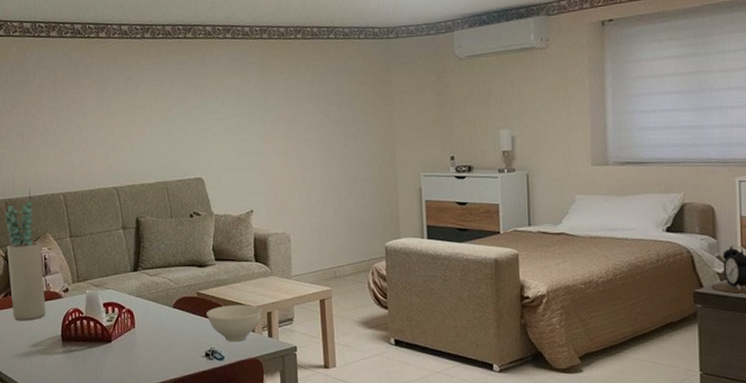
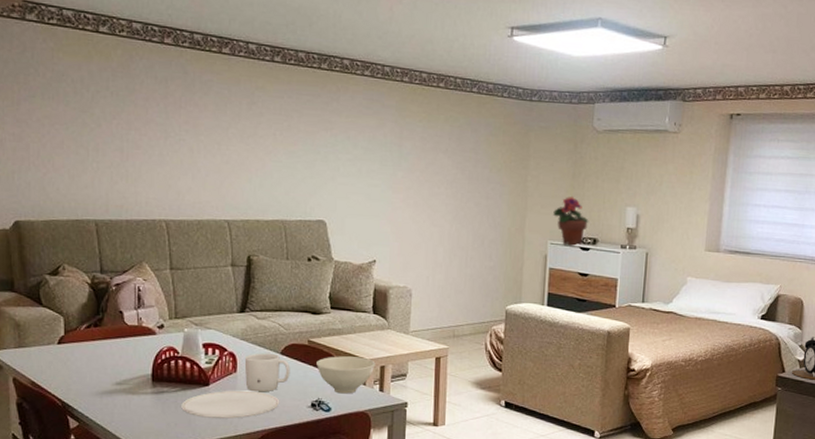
vase: present [5,190,46,321] -> none [93,212,136,357]
plate: none [89,344,177,373] -> present [181,390,280,419]
mug: none [141,307,184,346] -> present [244,353,291,392]
potted flower: none [423,127,461,177] -> present [553,197,589,247]

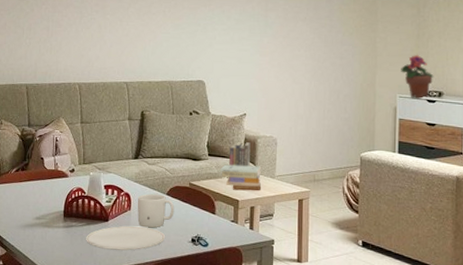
bowl: present [316,356,376,394] -> none [196,197,246,231]
books: none [345,319,393,348] -> present [220,164,261,191]
books: none [355,293,381,335] -> present [229,142,251,178]

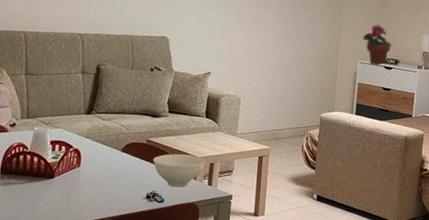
plate: present [86,225,166,251] -> none [26,182,118,208]
mug: present [137,194,175,228] -> none [87,150,130,185]
bowl: none [196,197,246,231] -> present [153,154,206,187]
books: present [220,164,261,191] -> none [180,121,223,148]
books: present [229,142,251,178] -> none [189,100,214,136]

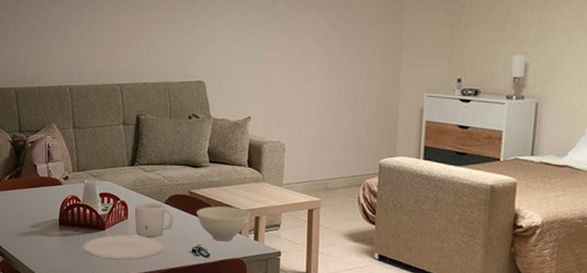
plate: none [26,182,118,208] -> present [82,235,165,260]
mug: none [87,150,130,185] -> present [134,202,174,238]
potted flower: present [363,25,392,66] -> none [430,48,470,99]

